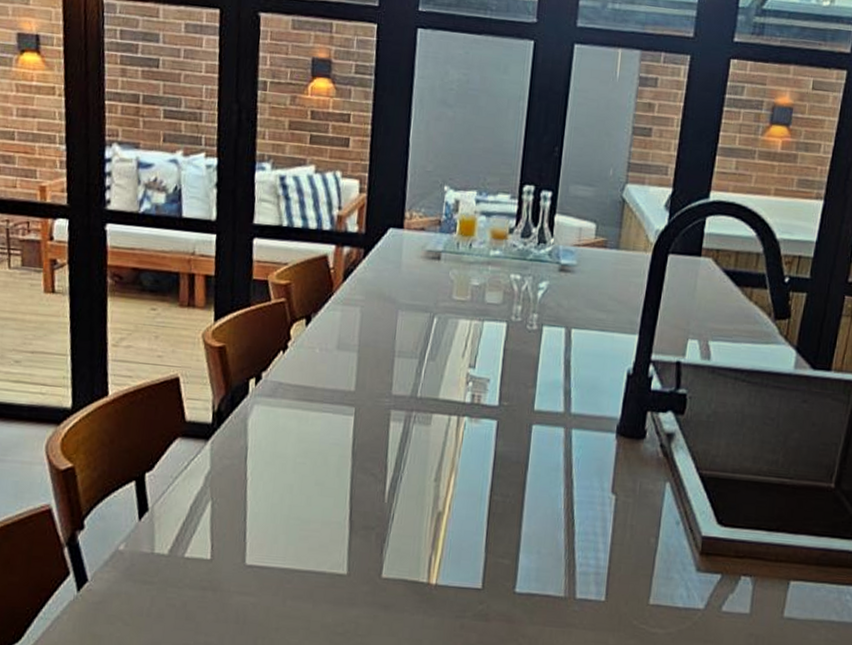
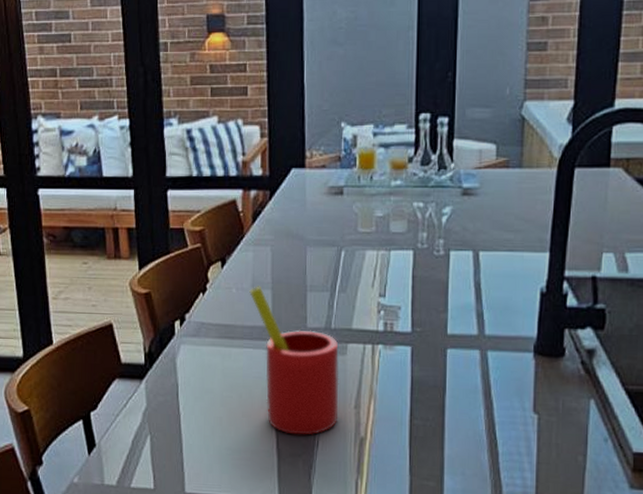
straw: none [333,347,423,508] -> present [249,286,339,436]

